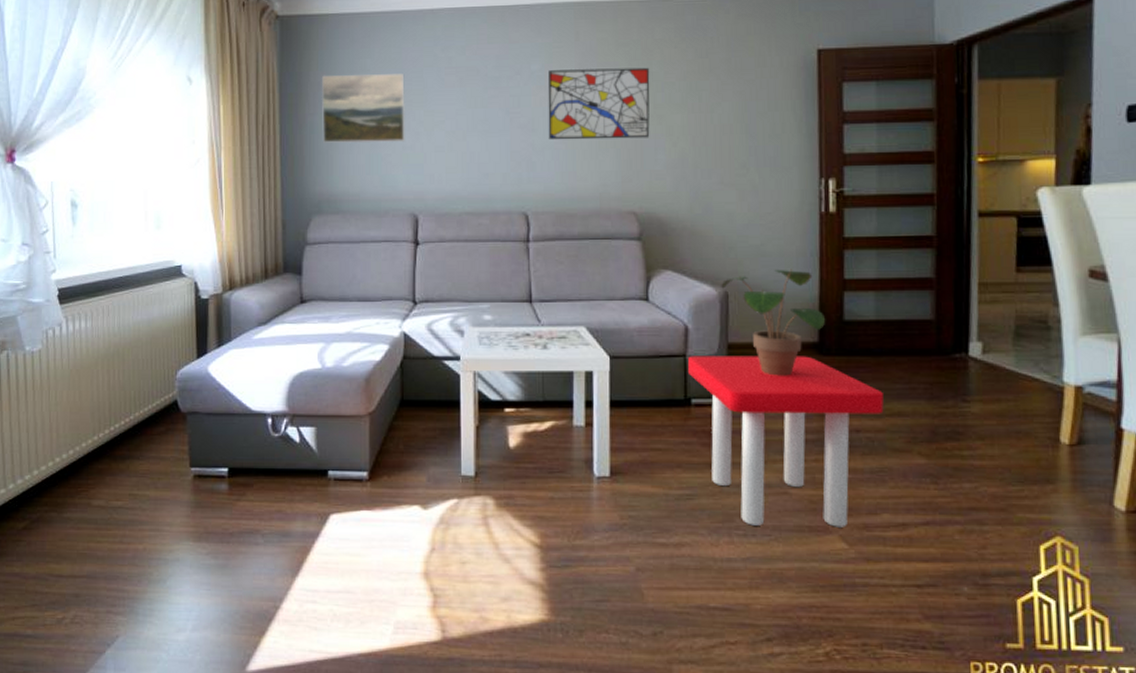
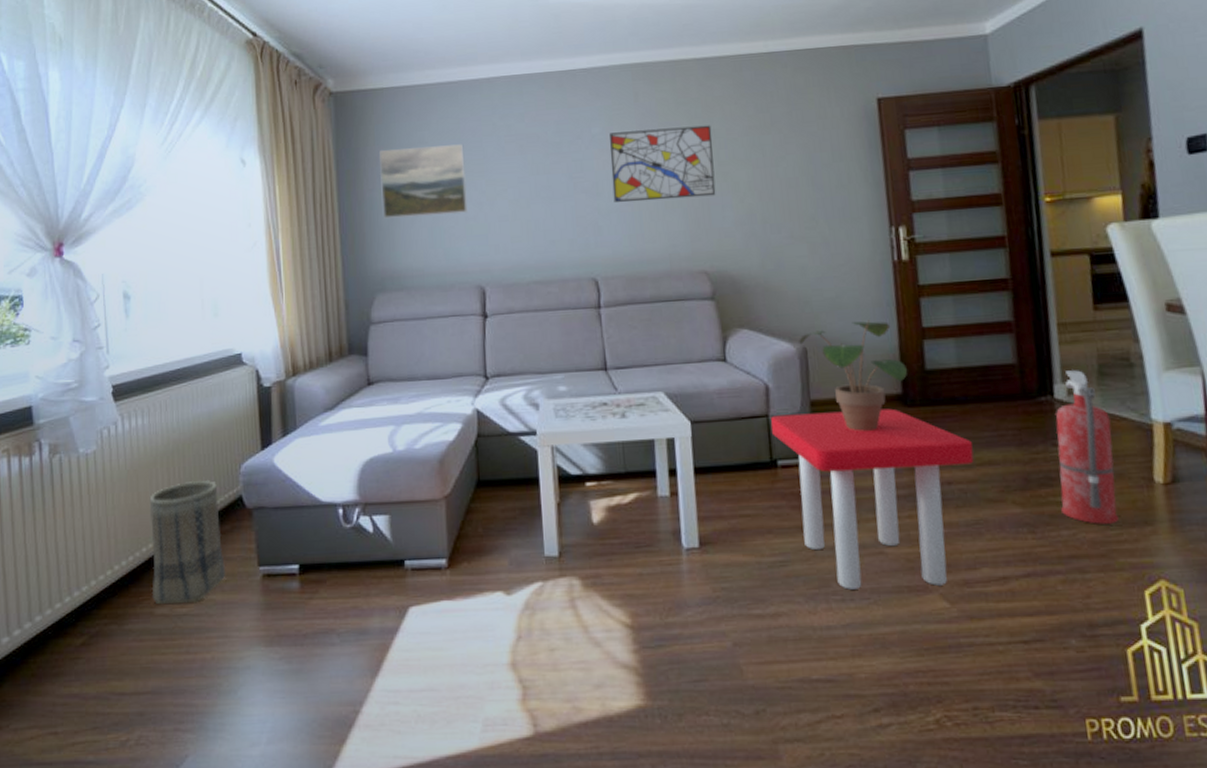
basket: none [89,384,159,498] -> present [151,481,225,604]
fire extinguisher: none [966,330,1023,480] -> present [1056,370,1119,524]

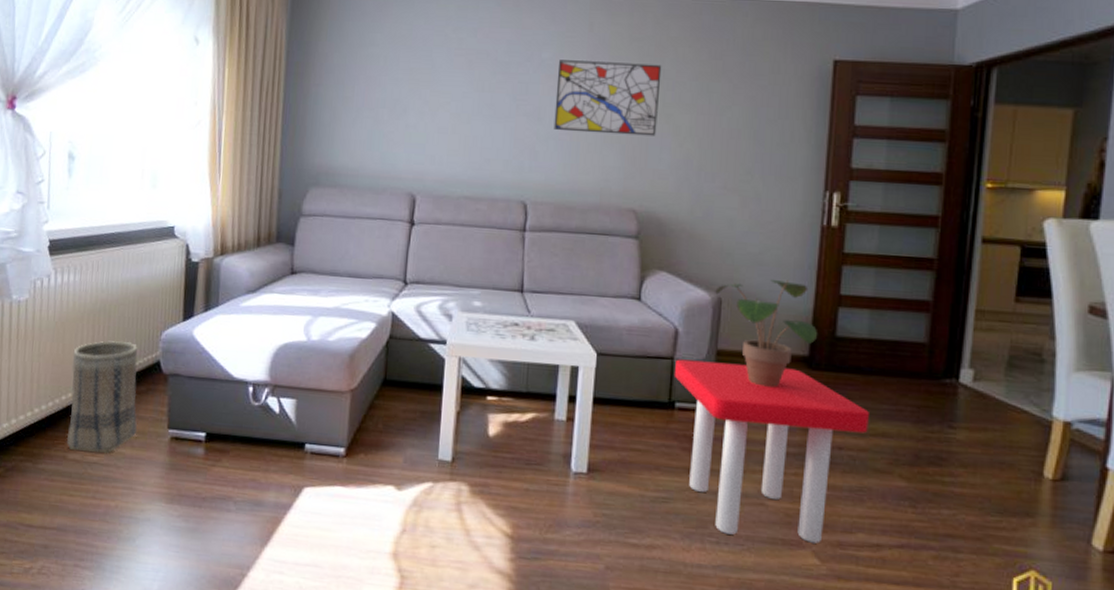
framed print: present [379,144,468,219] -> none [326,46,414,120]
fire extinguisher: present [1056,370,1119,524] -> none [946,357,1011,510]

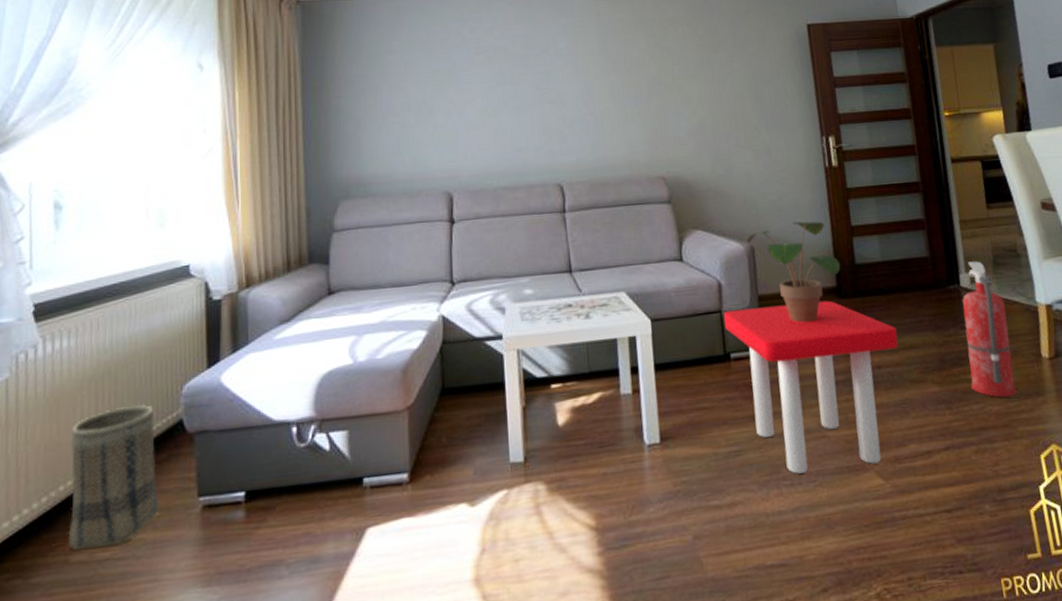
wall art: present [553,60,662,136] -> none [573,43,671,113]
fire extinguisher: none [946,357,1011,510] -> present [962,261,1017,398]

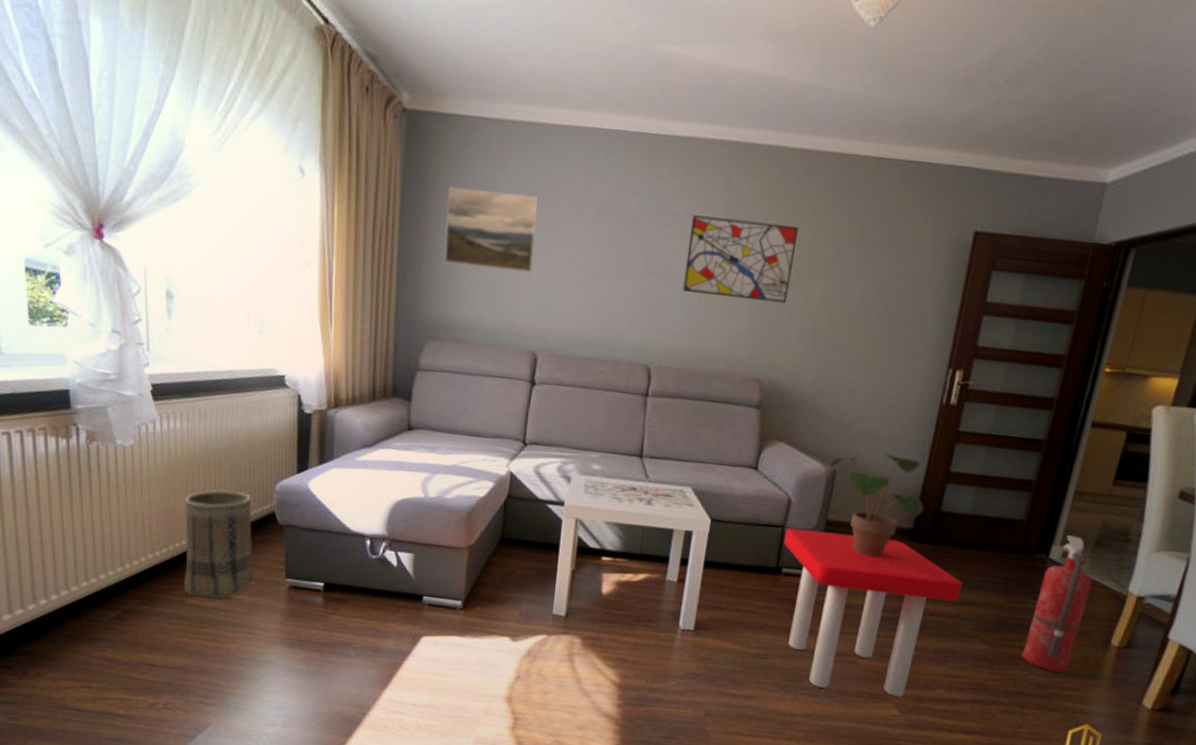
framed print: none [346,54,437,126] -> present [444,186,539,273]
wall art: none [573,43,671,113] -> present [682,215,799,304]

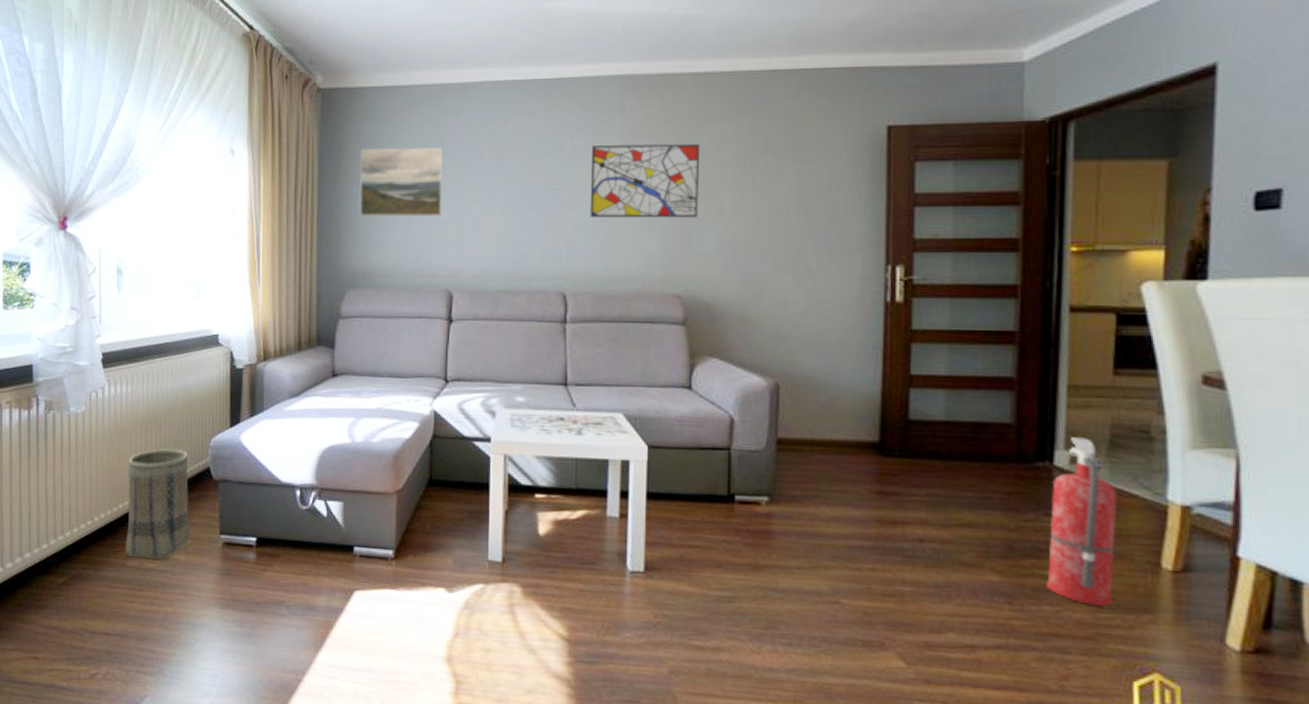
stool: present [783,527,962,697] -> none [731,449,952,644]
potted plant: present [830,455,925,557] -> none [771,361,889,477]

